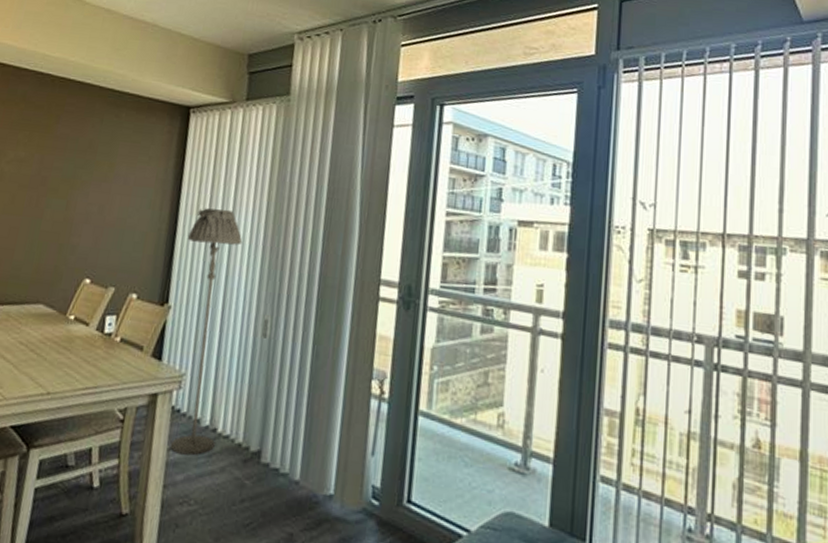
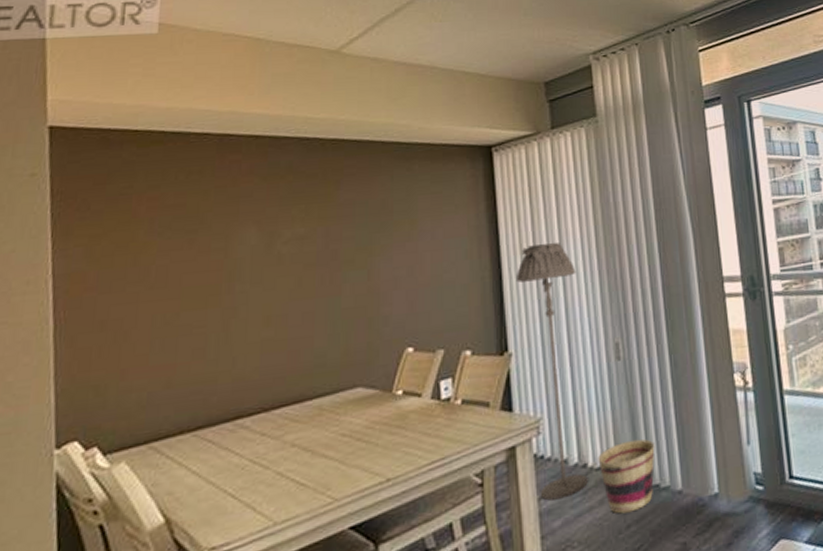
basket: none [227,418,282,488] -> present [598,439,655,514]

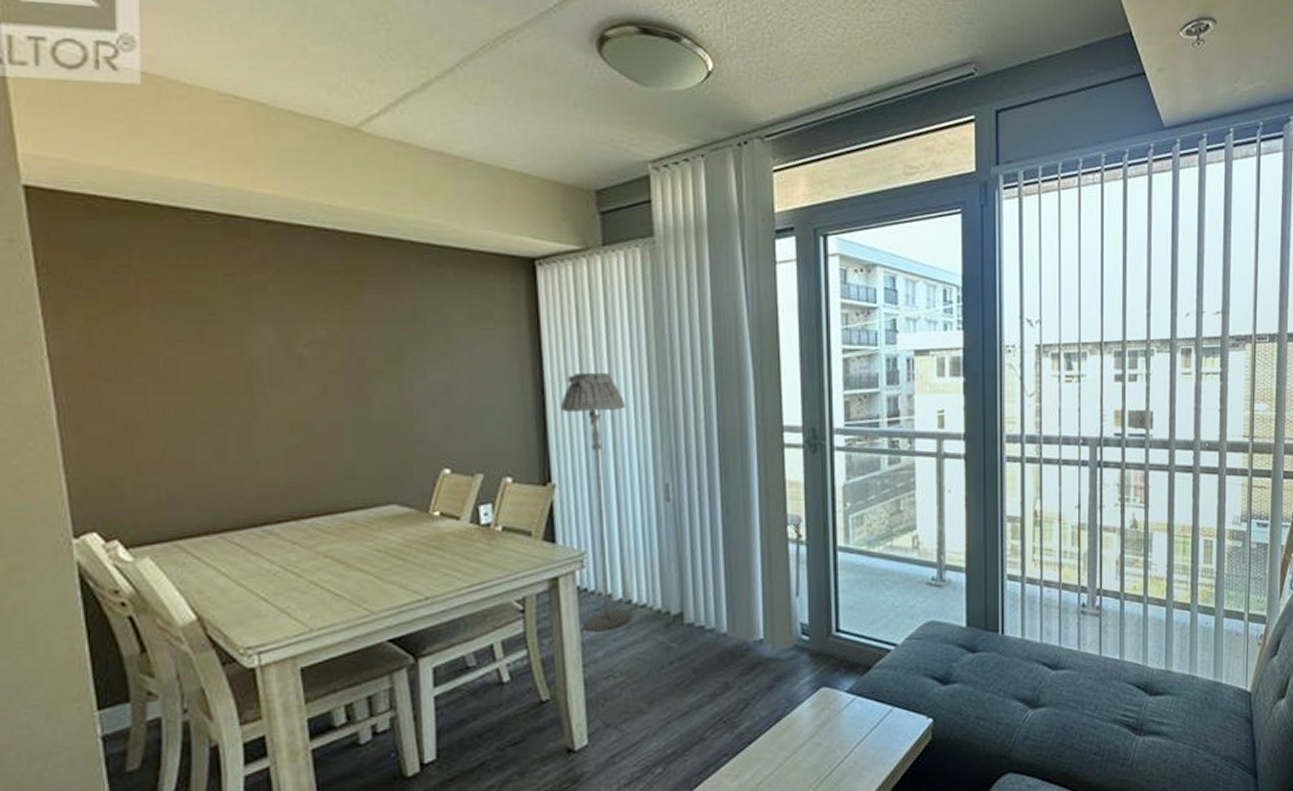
basket: present [598,439,655,514] -> none [643,581,702,650]

